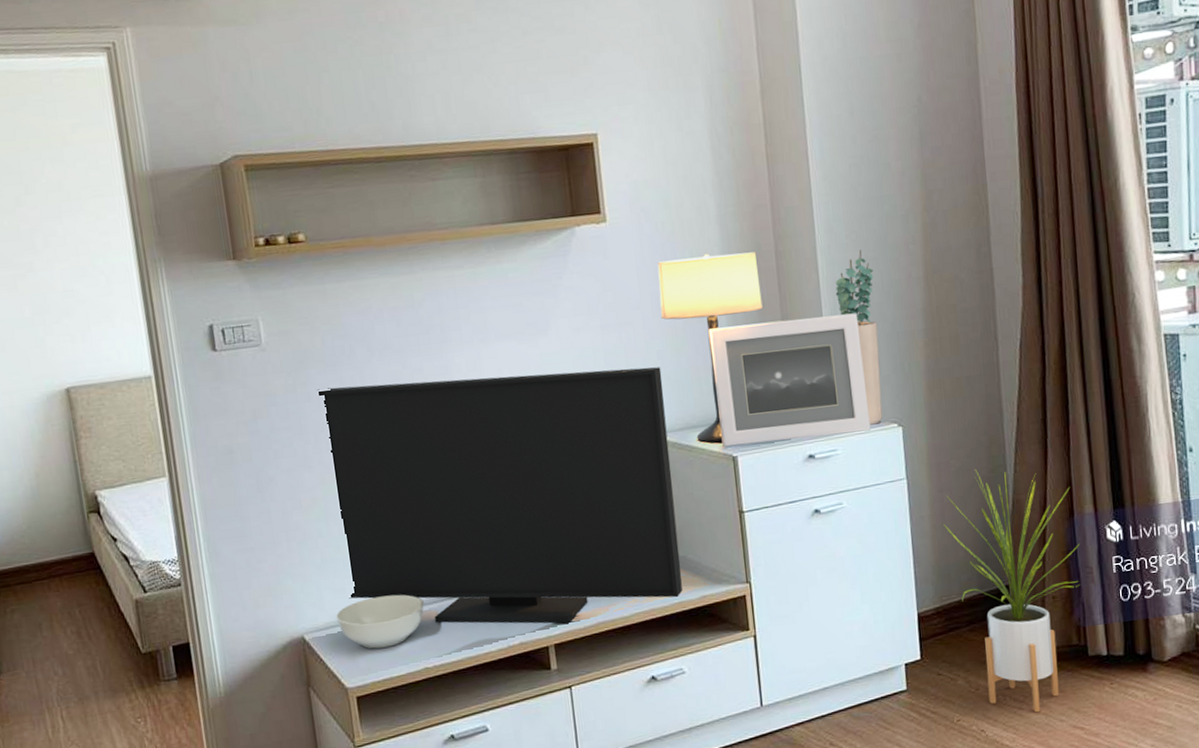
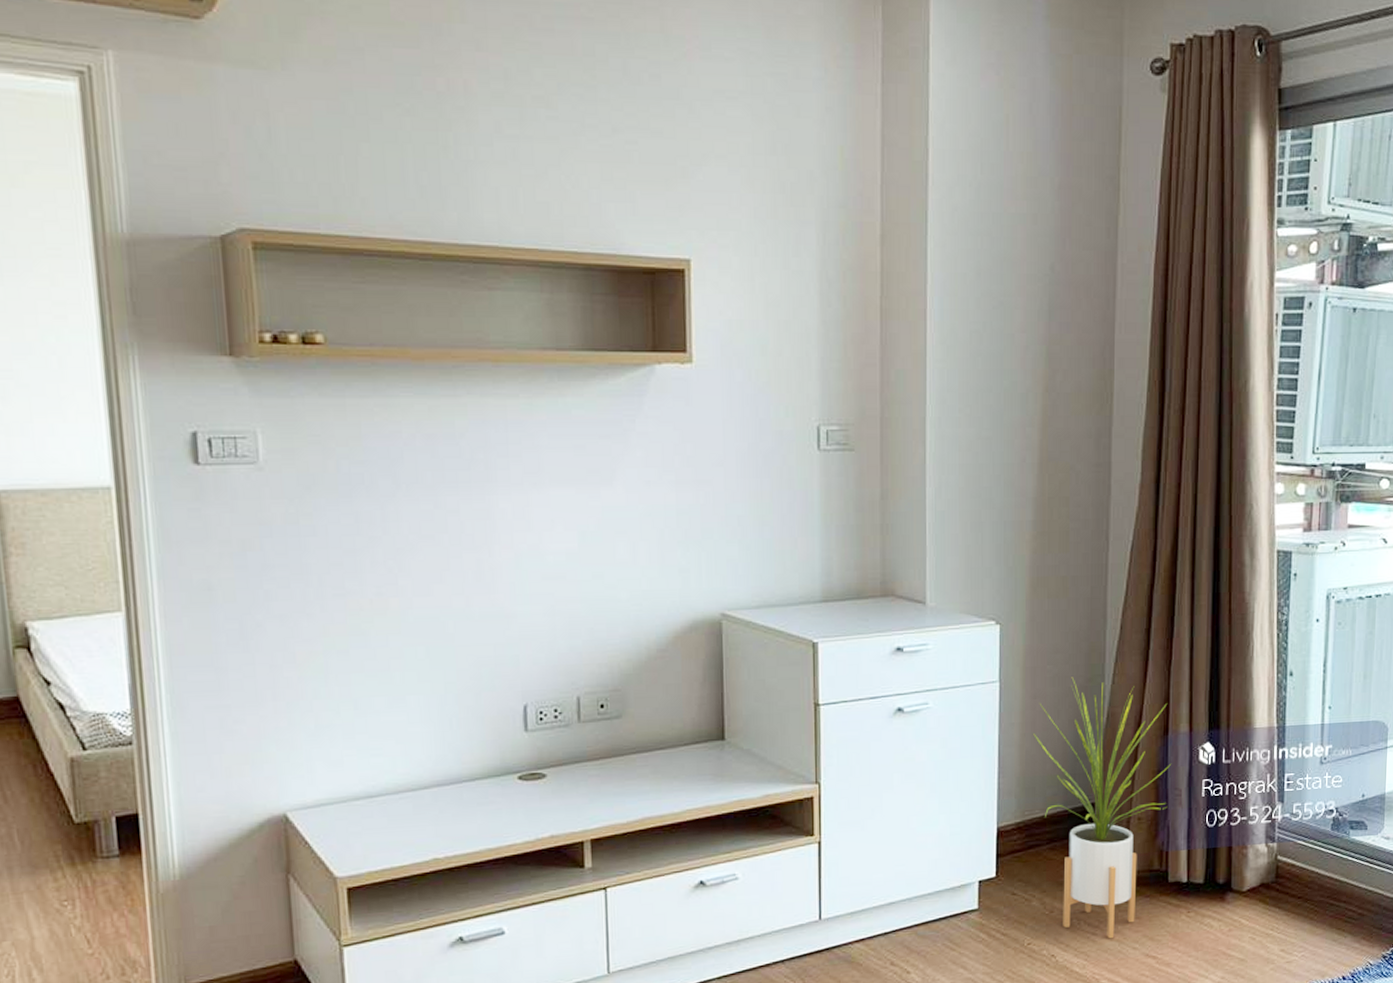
television: present [316,367,683,624] -> none [324,522,744,818]
bowl: present [335,594,424,649] -> none [328,771,439,833]
table lamp: present [657,252,763,442] -> none [745,412,861,624]
picture frame: present [708,313,871,447] -> none [798,495,966,631]
vase: present [835,250,883,425] -> none [942,427,985,620]

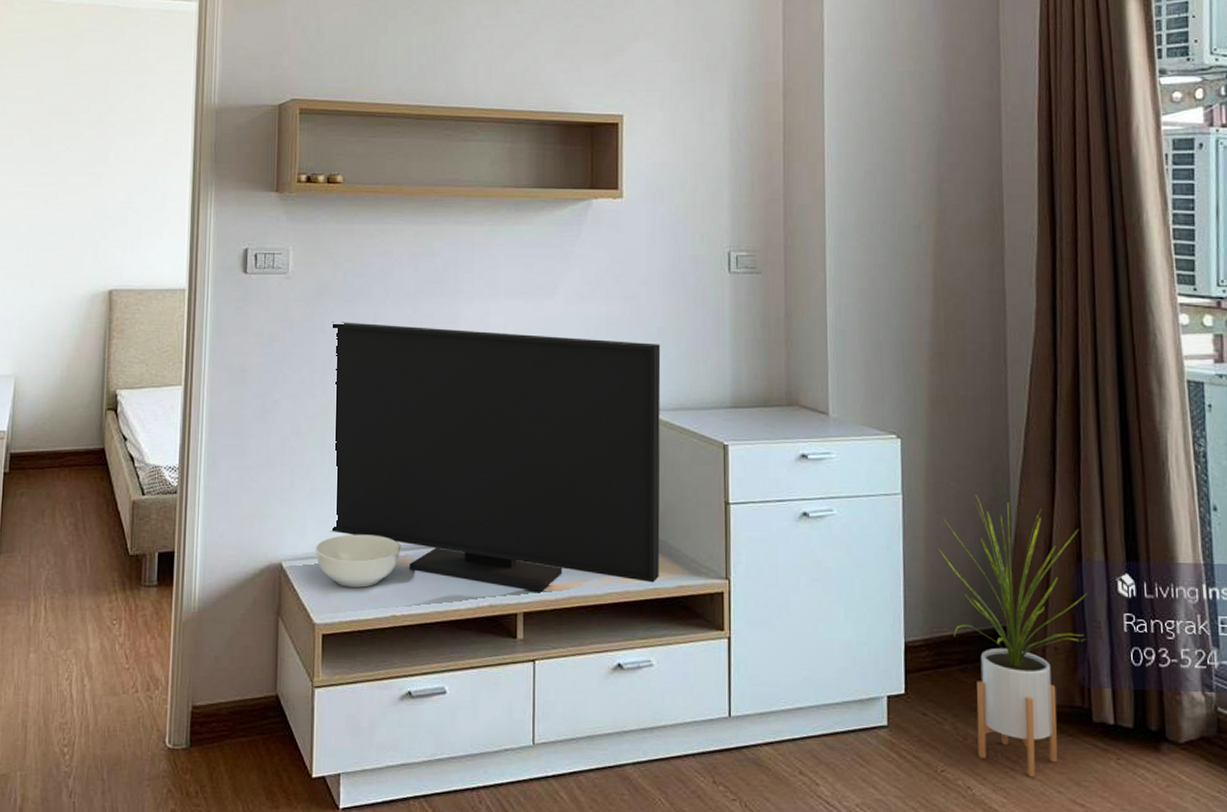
television: none [324,522,744,818] -> present [330,322,661,593]
bowl: none [328,771,439,833] -> present [314,534,401,588]

